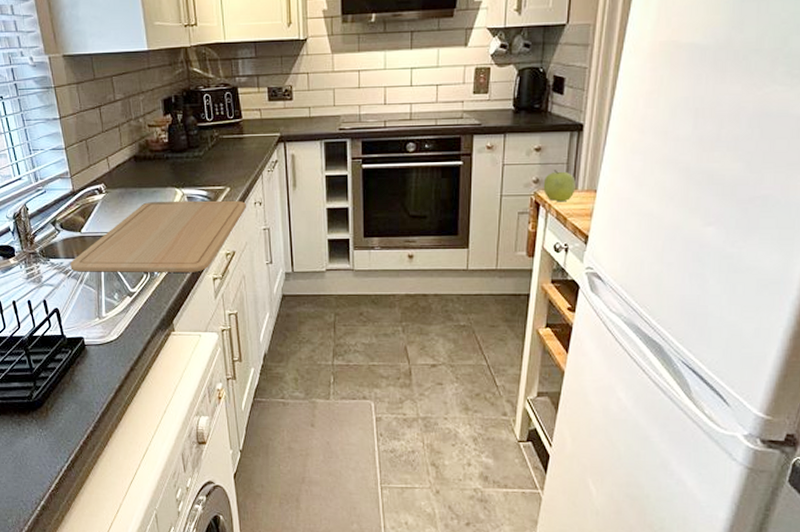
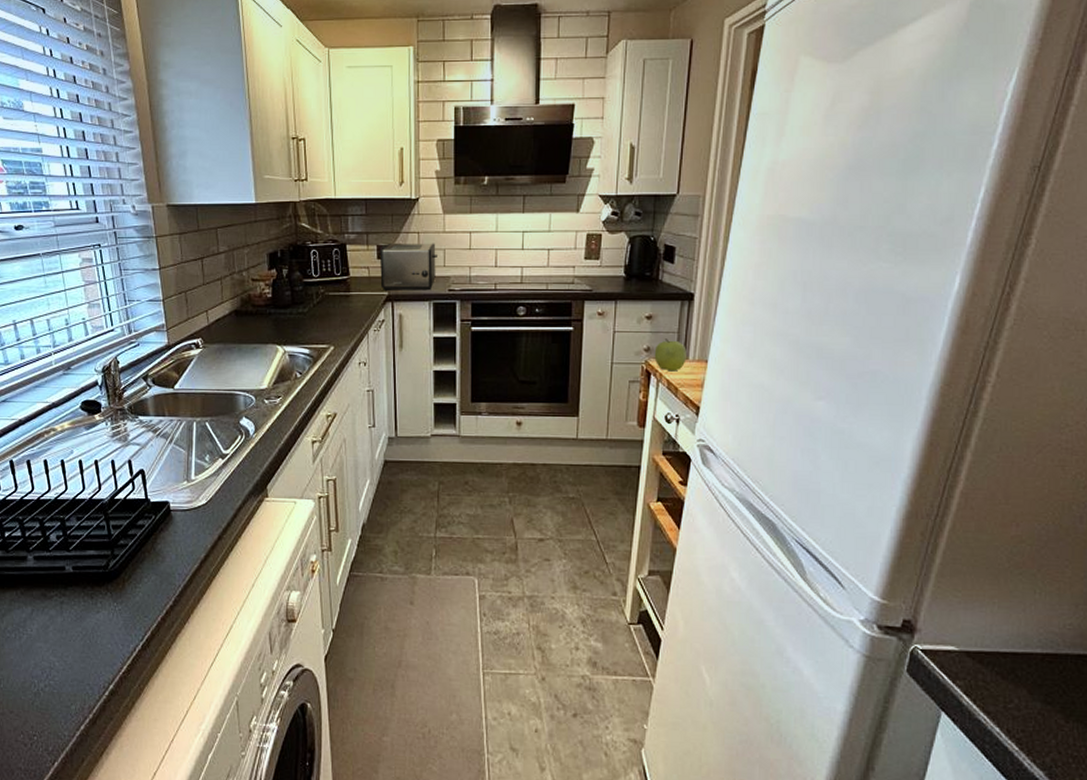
chopping board: present [70,200,246,272] -> none [160,358,350,435]
toaster: none [270,83,327,131] -> present [379,243,437,291]

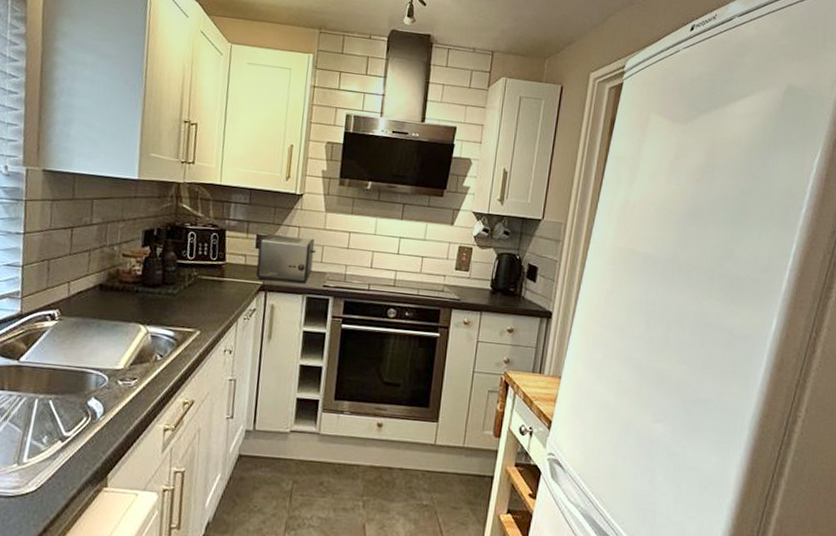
fruit: present [654,339,687,372] -> none [513,352,543,385]

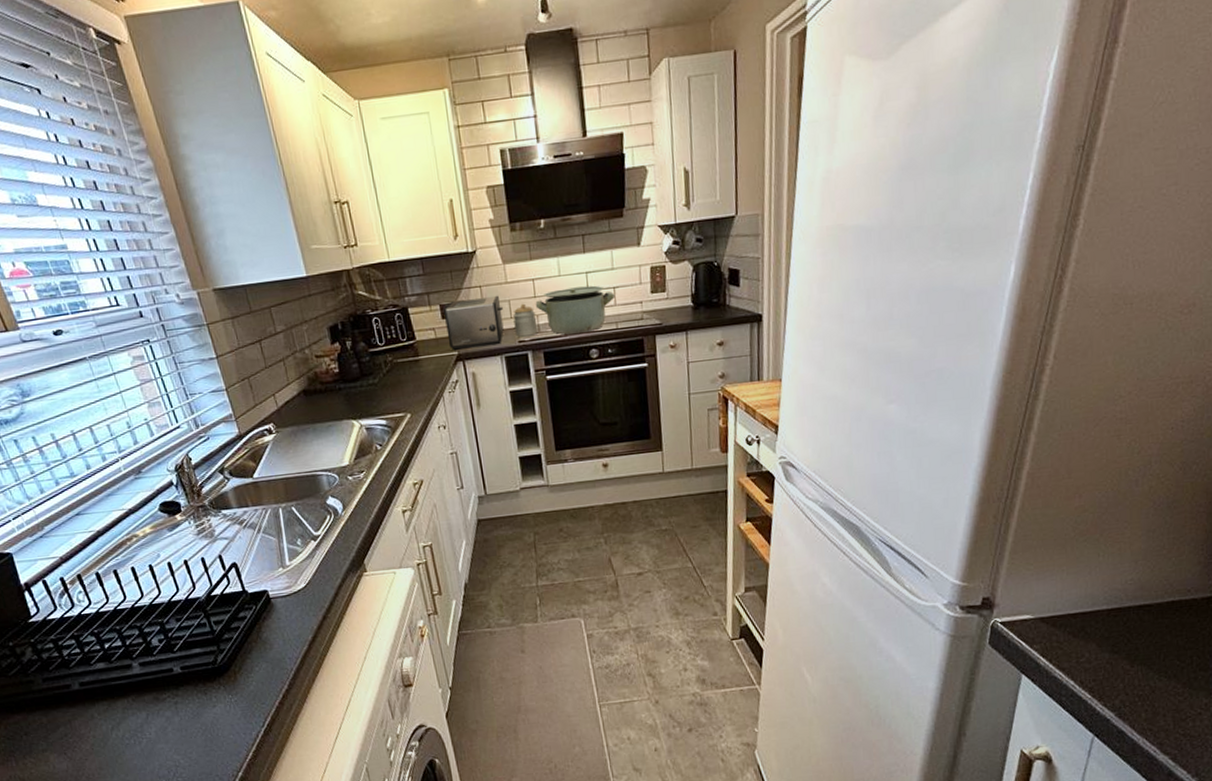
jar: none [321,251,346,283] -> present [513,303,538,337]
saucepan: none [346,246,423,292] -> present [535,285,616,335]

